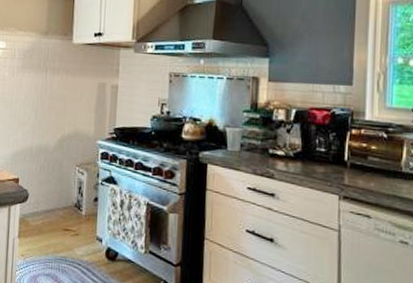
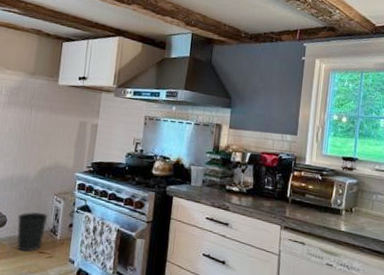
wastebasket: none [39,184,72,229] -> present [16,211,48,252]

